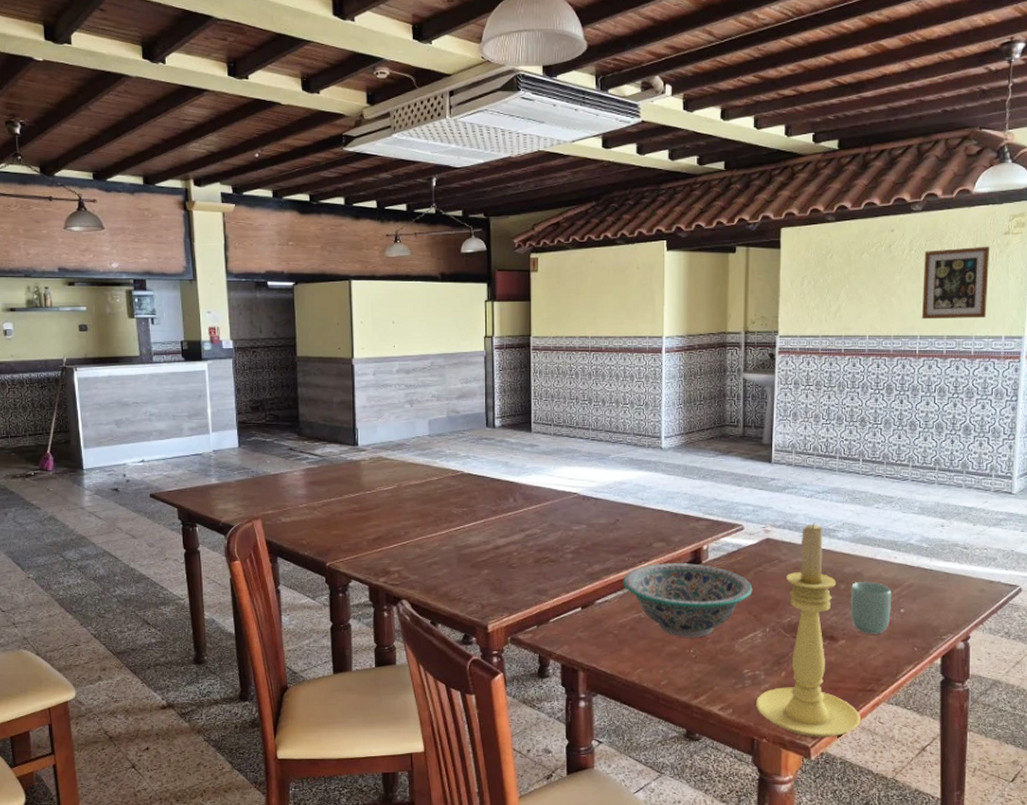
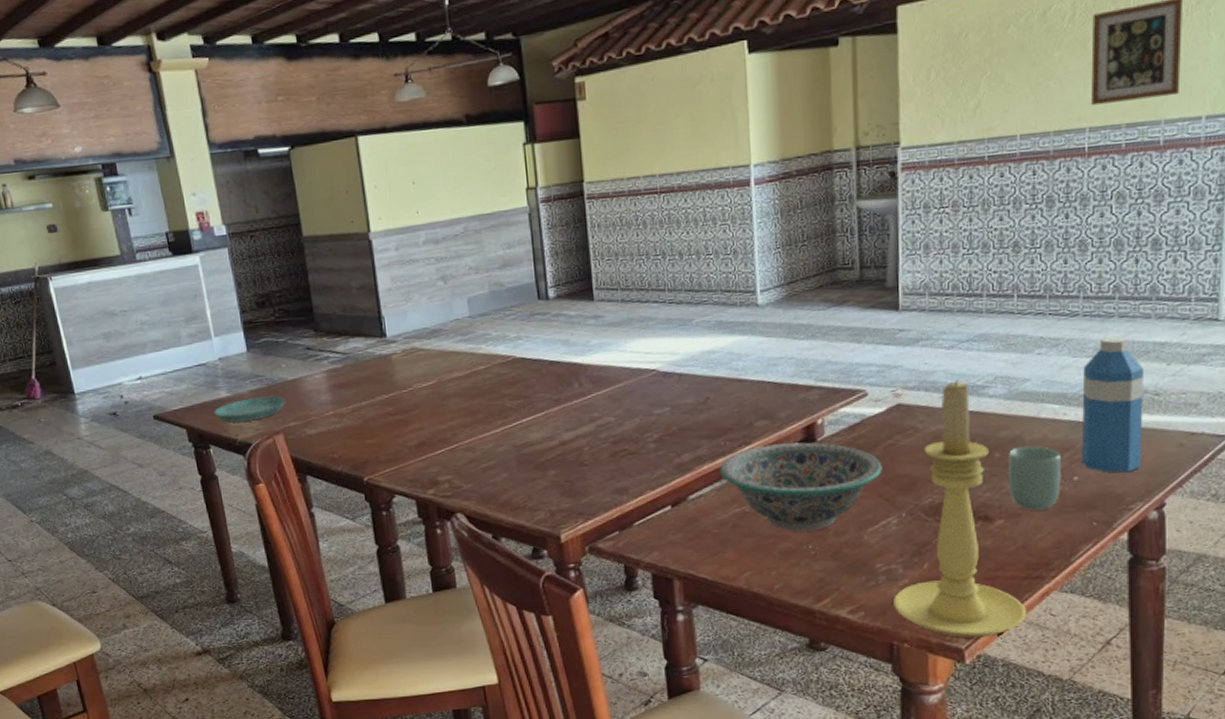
saucer: none [203,486,267,506] -> present [214,396,286,423]
water bottle: none [907,499,956,609] -> present [1081,336,1145,473]

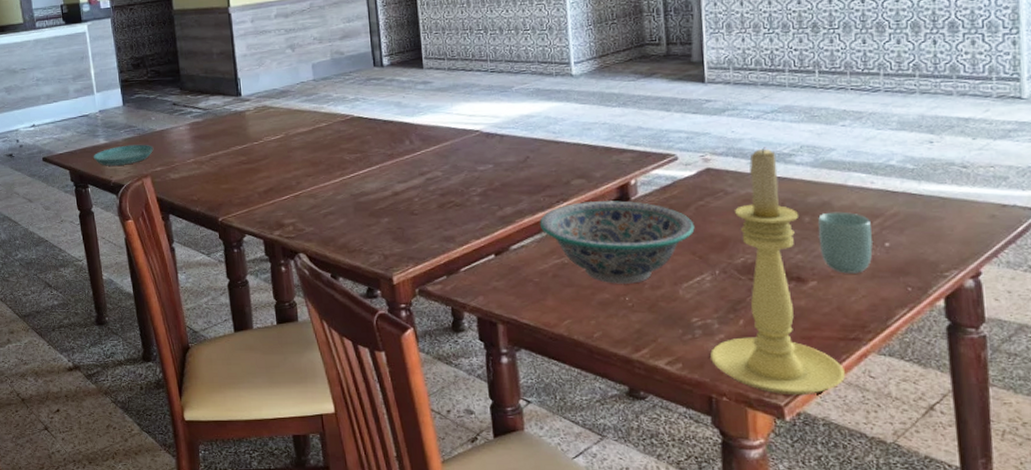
water bottle: present [1081,336,1145,473] -> none [888,111,954,241]

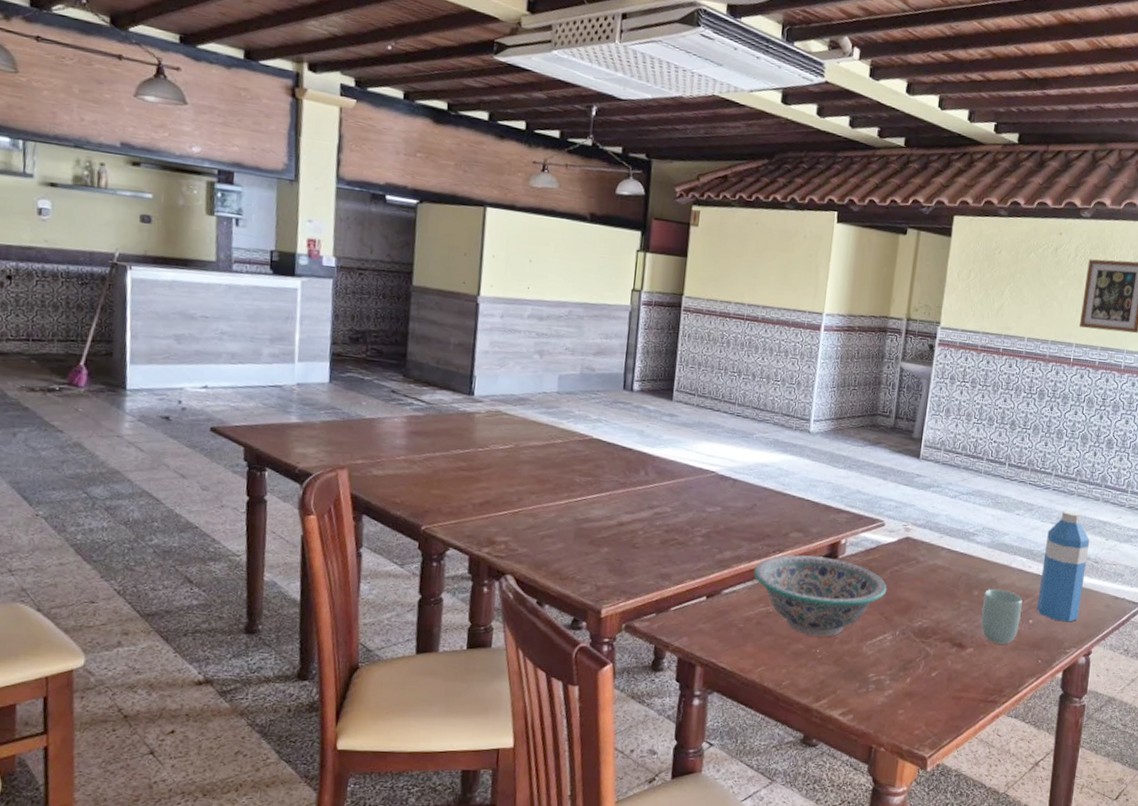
saucer: present [93,144,154,166] -> none [279,428,358,452]
candle holder: present [710,147,846,396] -> none [878,524,981,749]
water bottle: none [888,111,954,241] -> present [1036,510,1090,622]

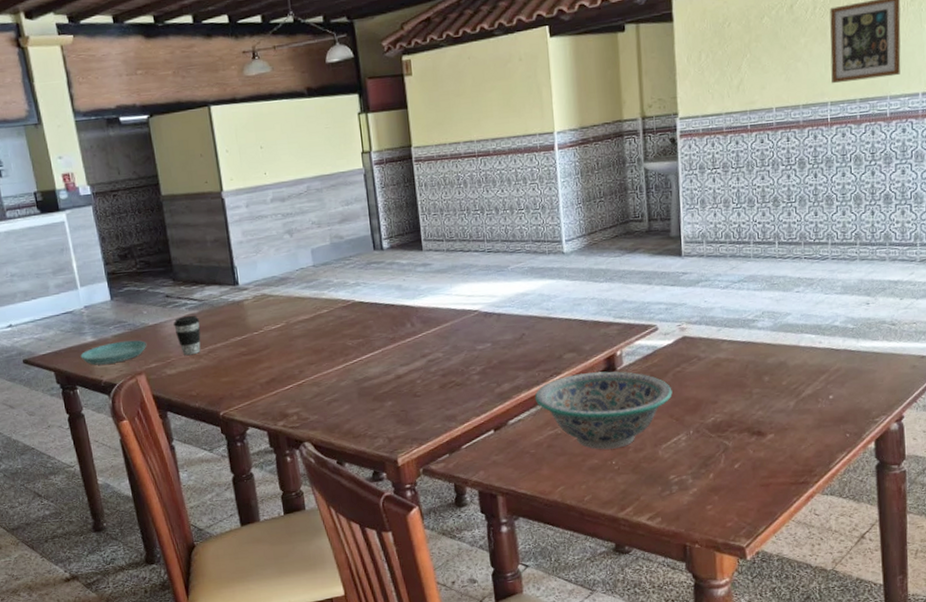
saucer: none [279,428,358,452] -> present [80,340,147,365]
coffee cup: none [392,416,423,460] -> present [173,315,201,356]
cup: present [981,588,1023,645] -> none [775,370,819,426]
water bottle: present [1036,510,1090,622] -> none [833,276,883,391]

